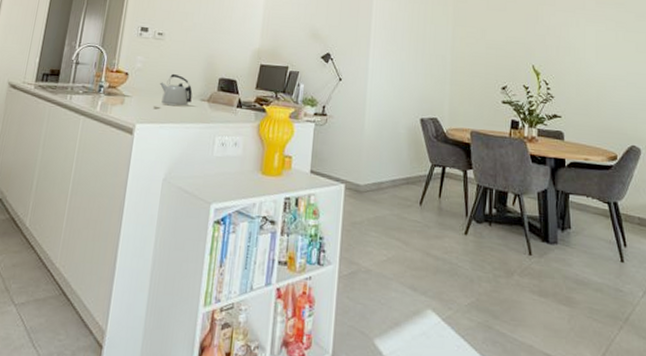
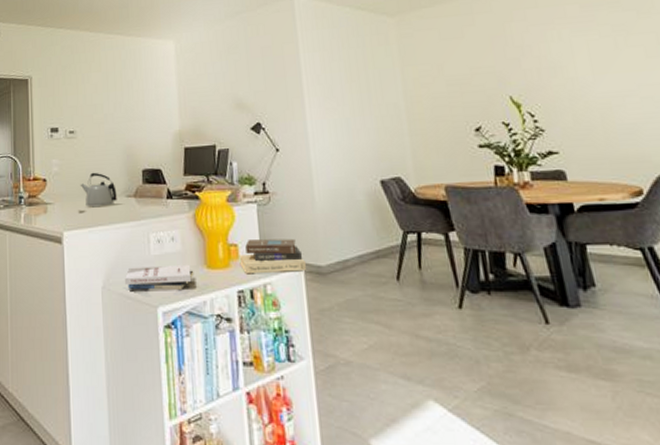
books: none [185,164,250,190] -> present [125,264,194,290]
books: none [291,154,348,188] -> present [239,238,307,274]

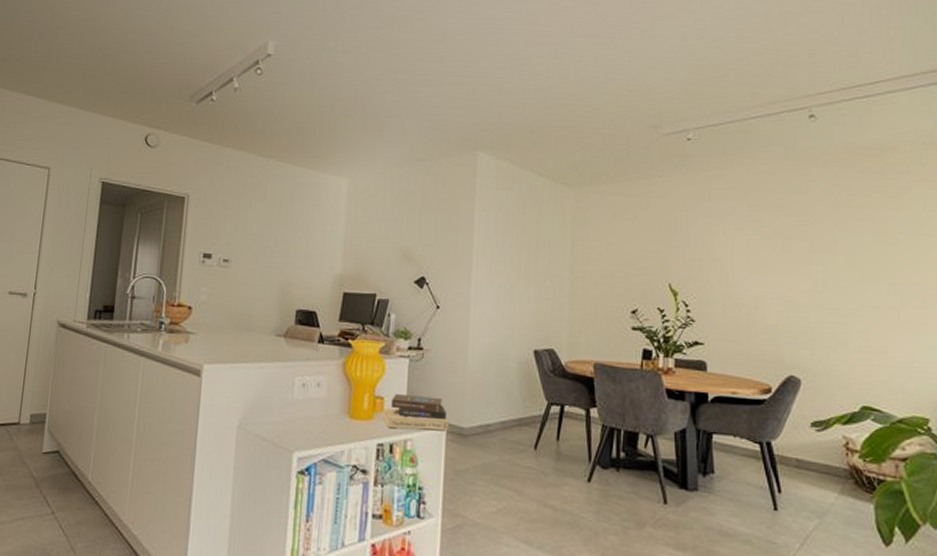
kettle: present [80,172,117,208] -> none [227,306,266,343]
books: present [125,264,194,290] -> none [263,408,336,437]

